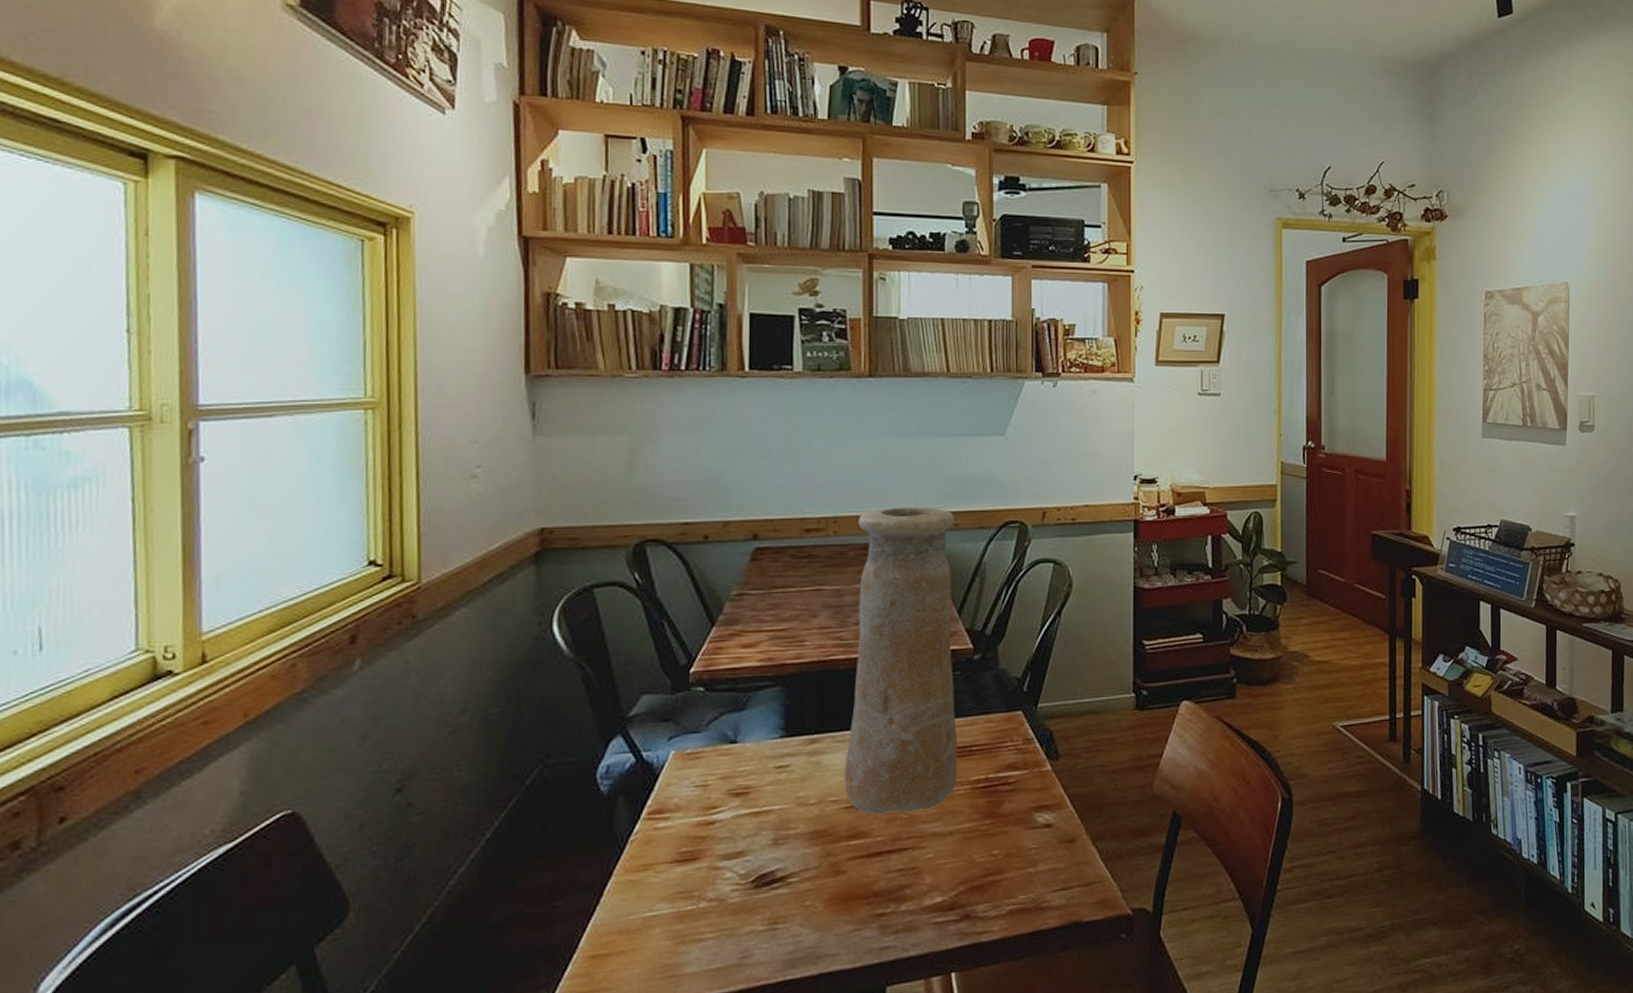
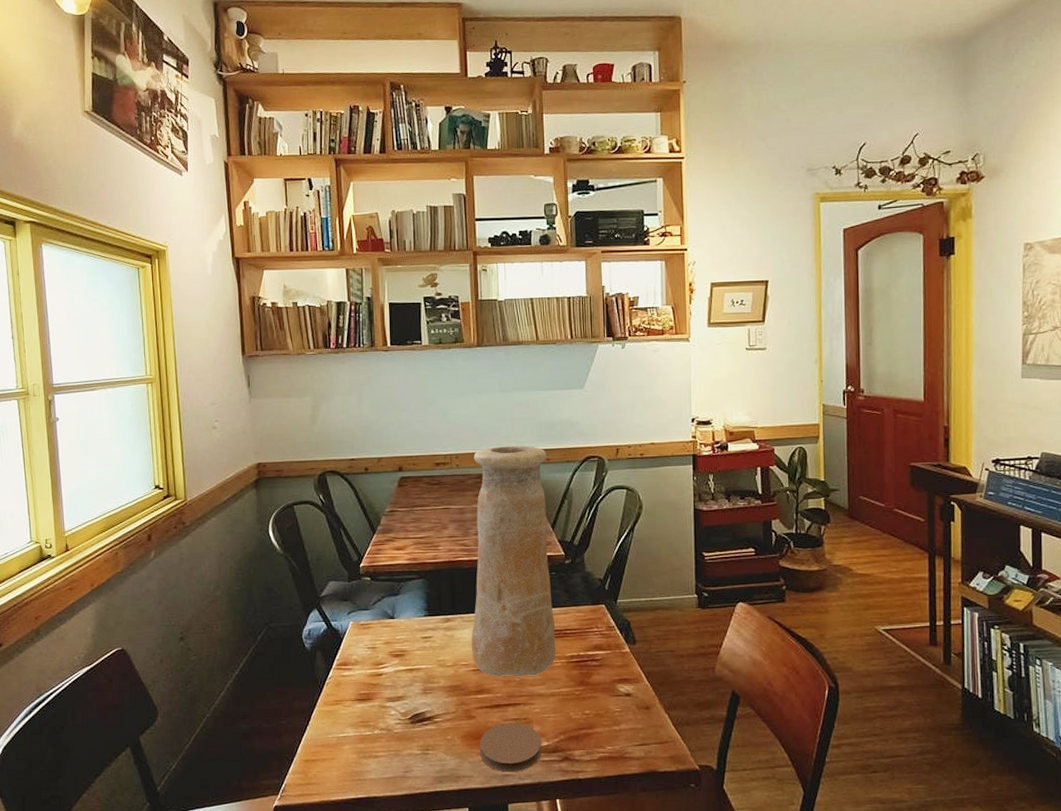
coaster: none [850,874,935,944] -> present [480,723,542,773]

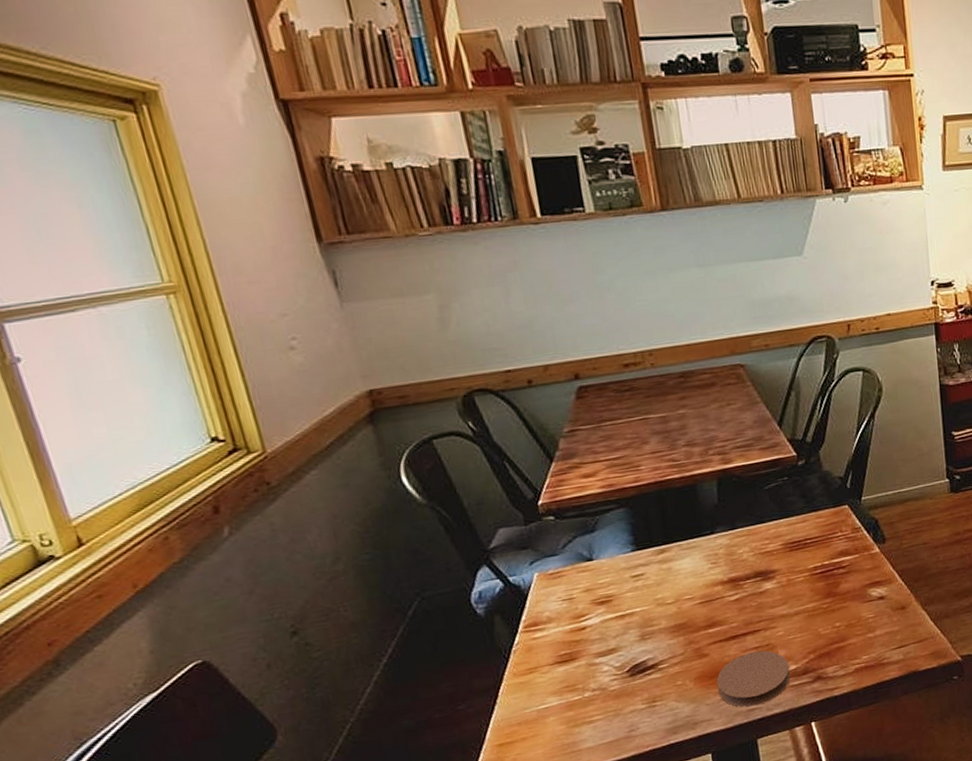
vase: present [471,446,555,677] -> none [672,331,796,606]

